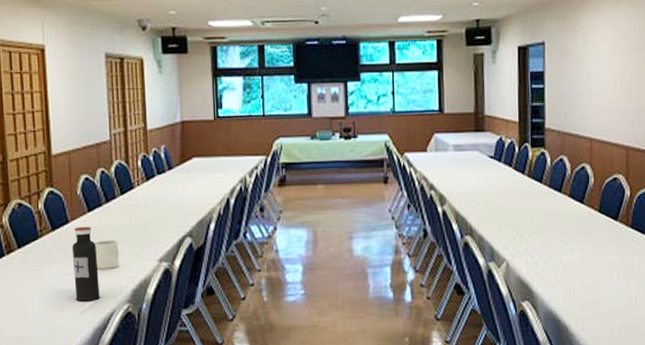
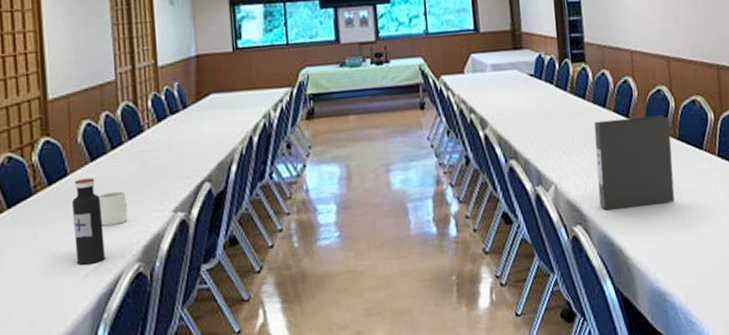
binder: none [548,202,624,289] -> present [593,114,675,211]

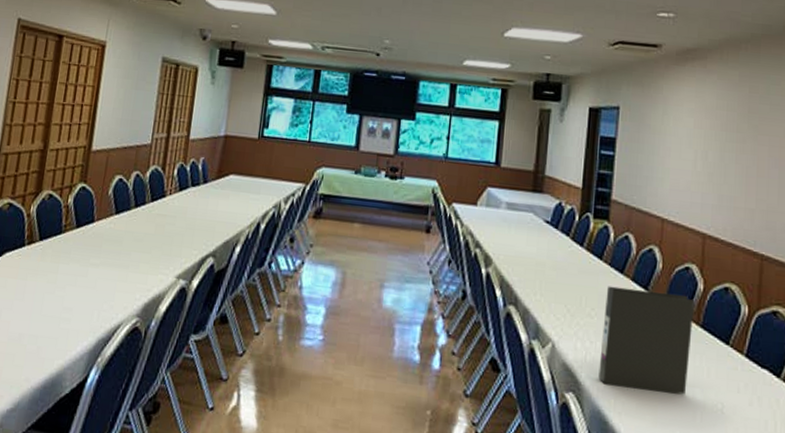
water bottle: present [71,177,105,266] -> none [86,228,117,310]
mug: present [99,191,128,227] -> none [113,245,139,279]

